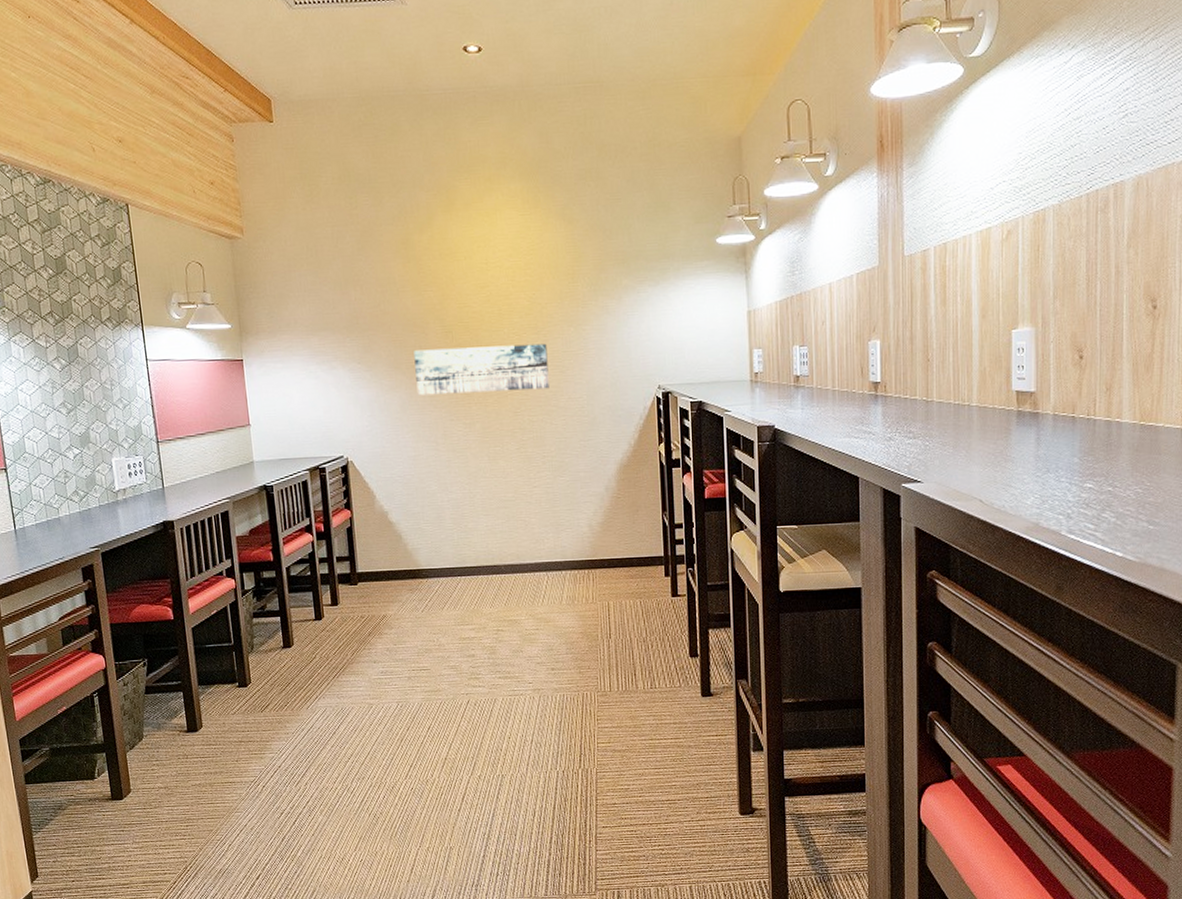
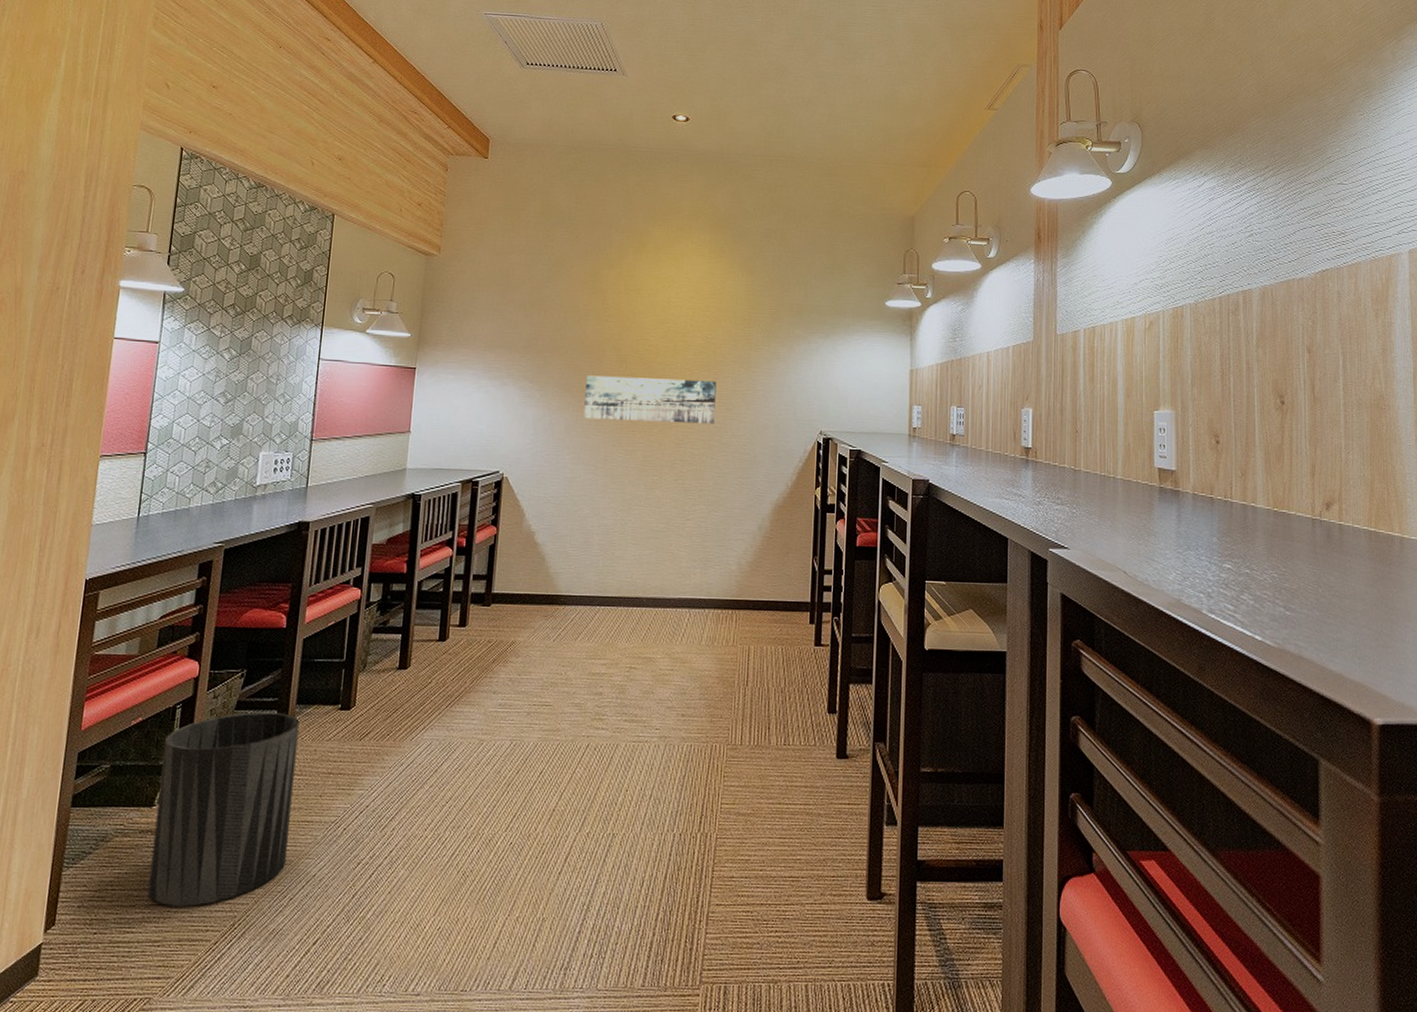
trash can: none [91,694,219,857] -> present [148,712,300,906]

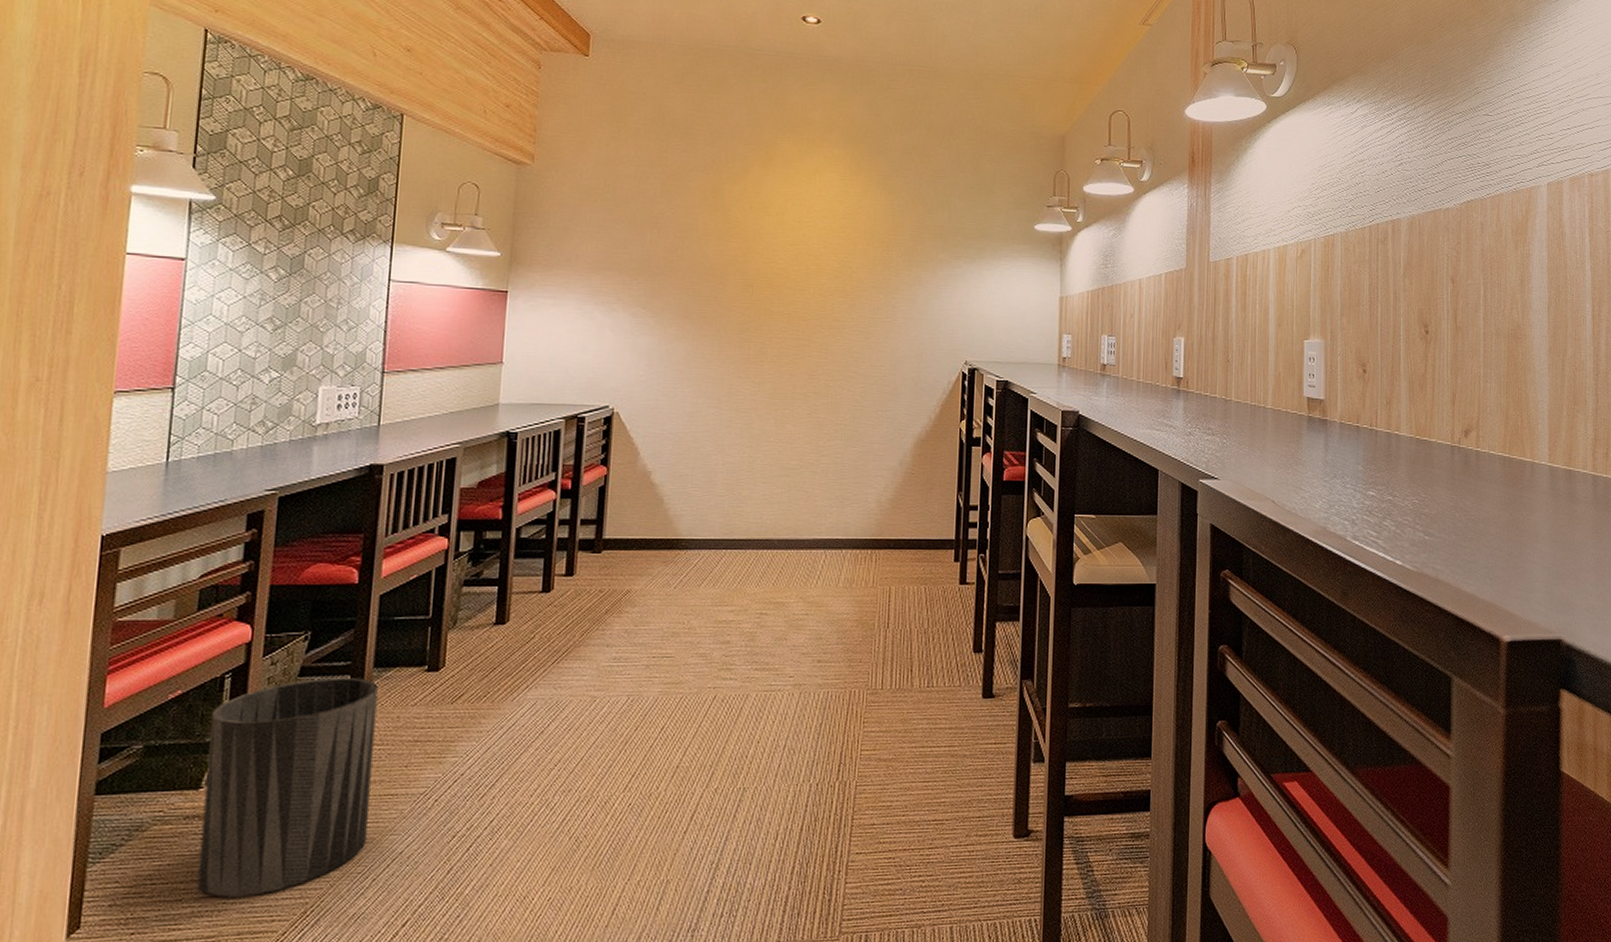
wall art: present [583,375,717,424] -> none [705,301,853,354]

